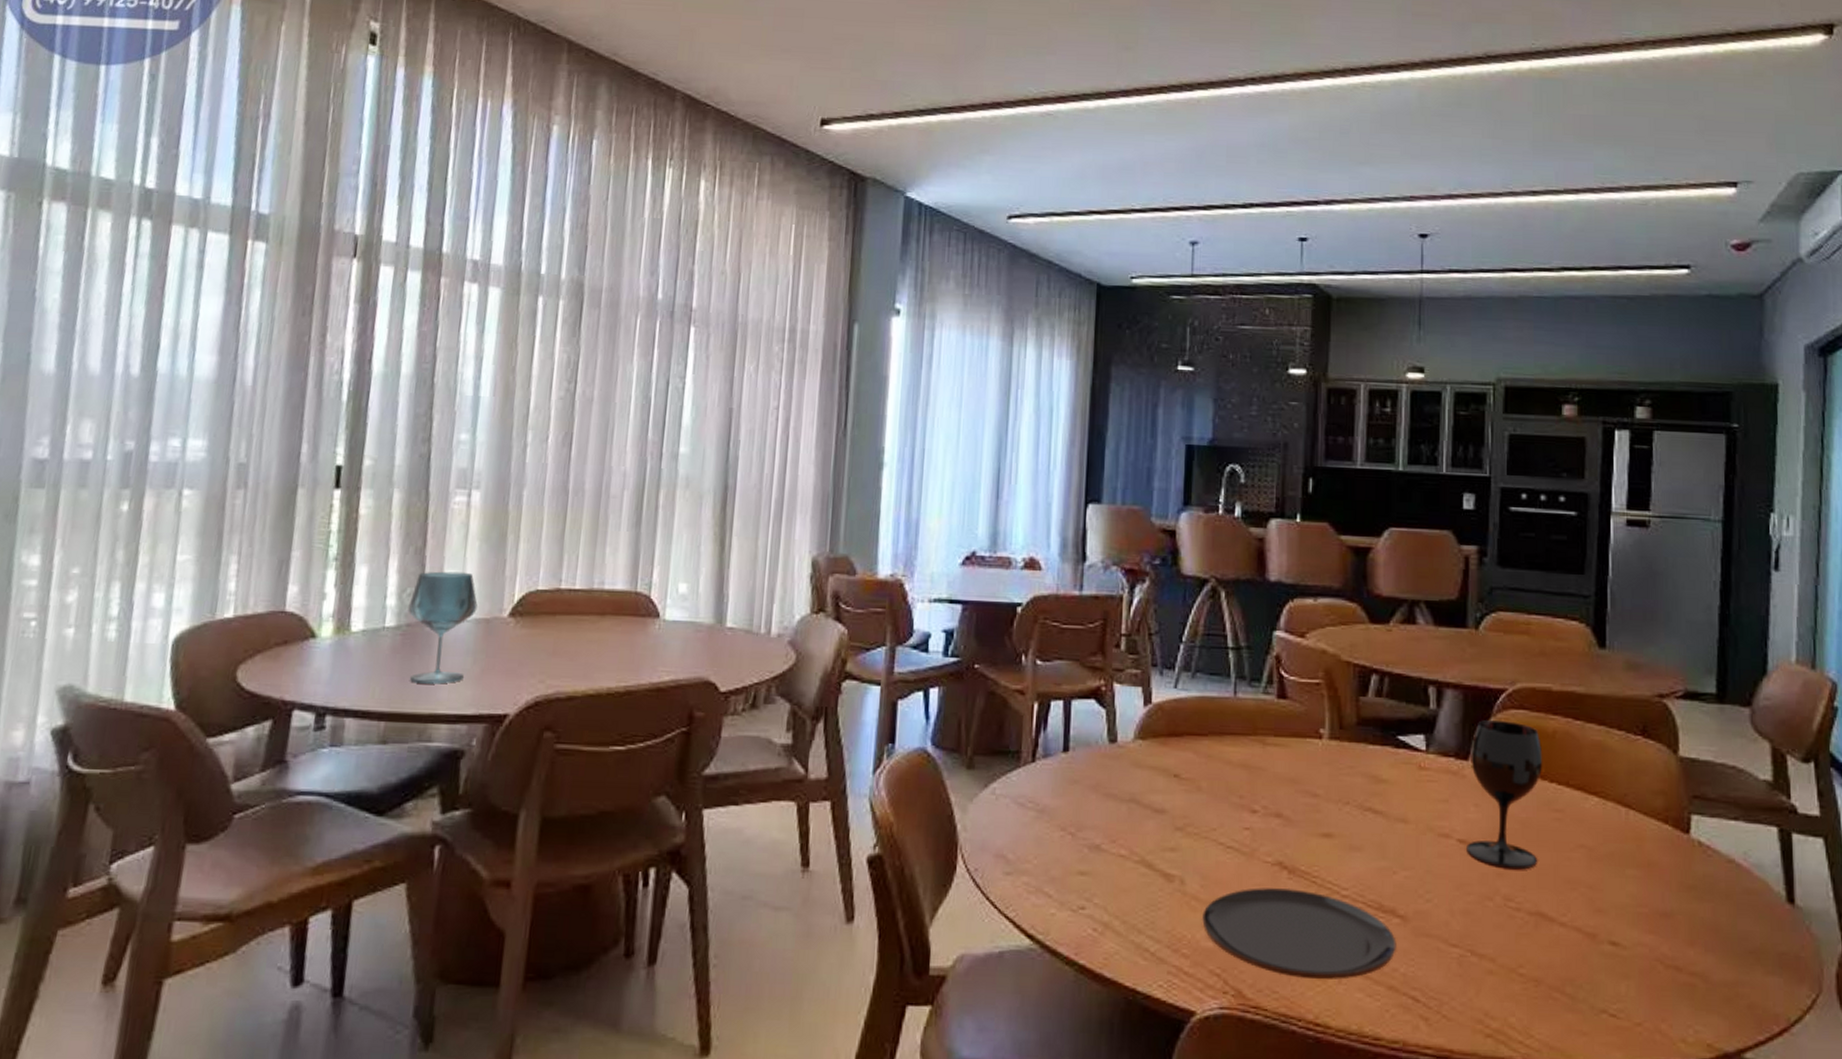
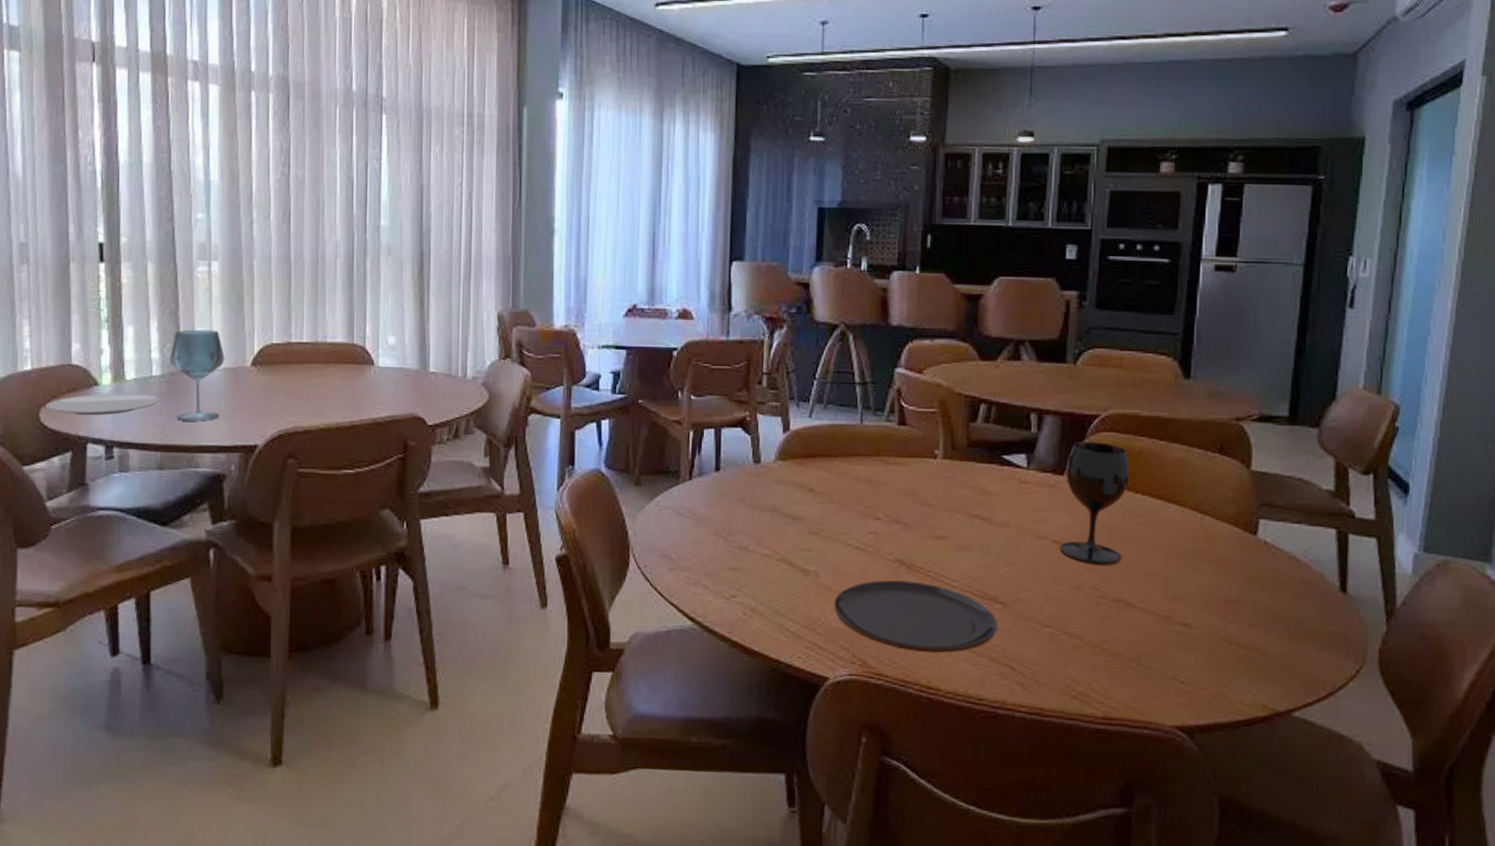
plate: none [245,647,392,675] -> present [45,393,161,416]

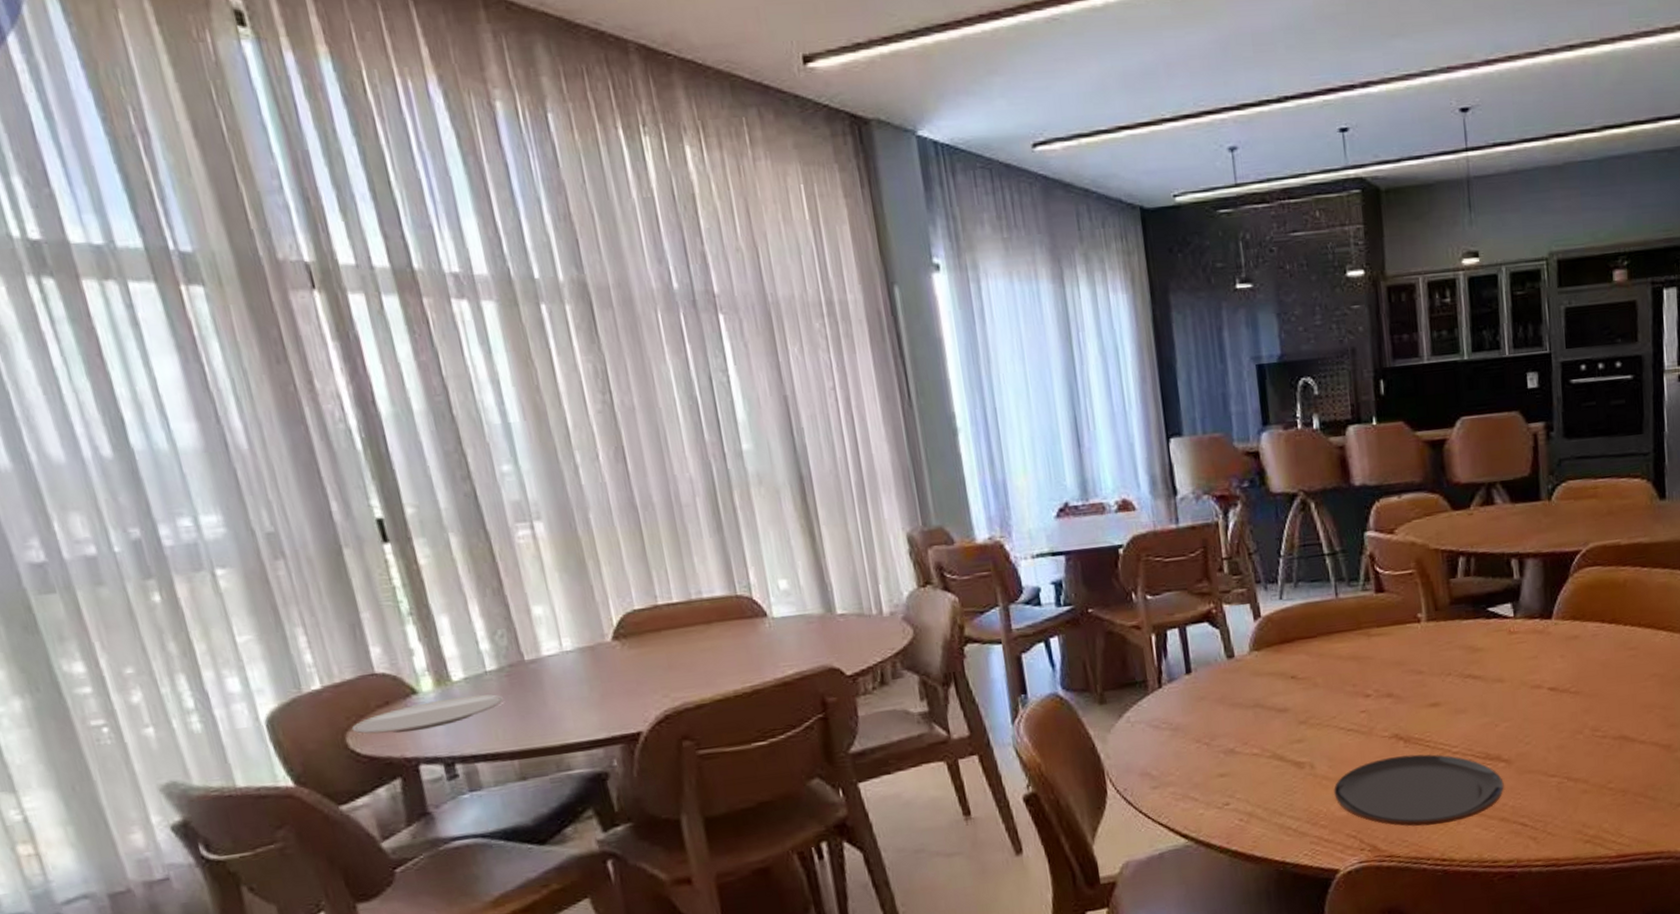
wine glass: present [169,329,225,422] -> none [503,604,585,719]
wine glass: present [1060,441,1130,565] -> none [1553,578,1618,705]

